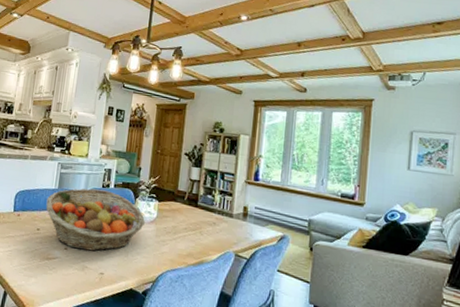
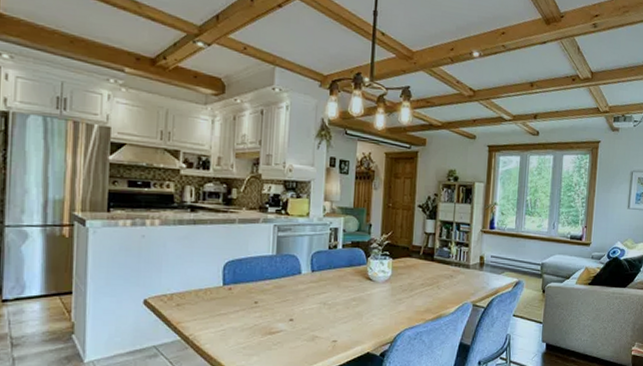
fruit basket: present [46,188,145,252] -> none [263,251,379,319]

